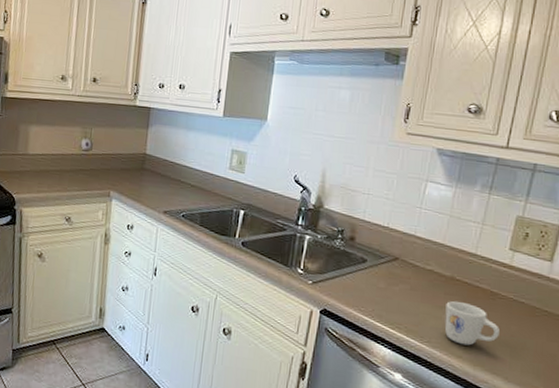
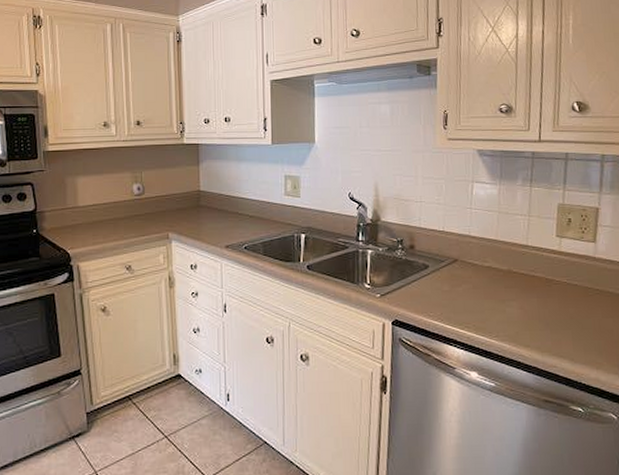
mug: present [444,300,500,346] -> none [507,292,560,334]

